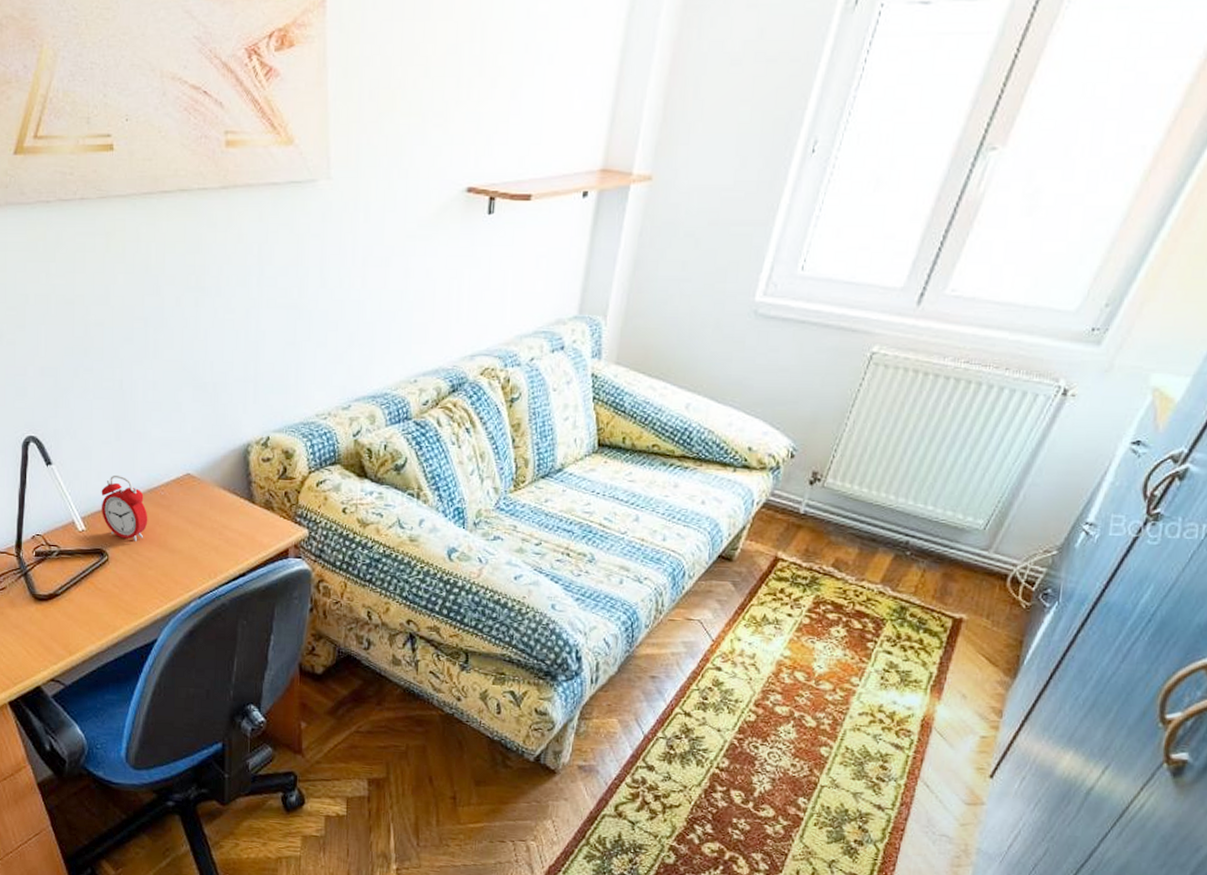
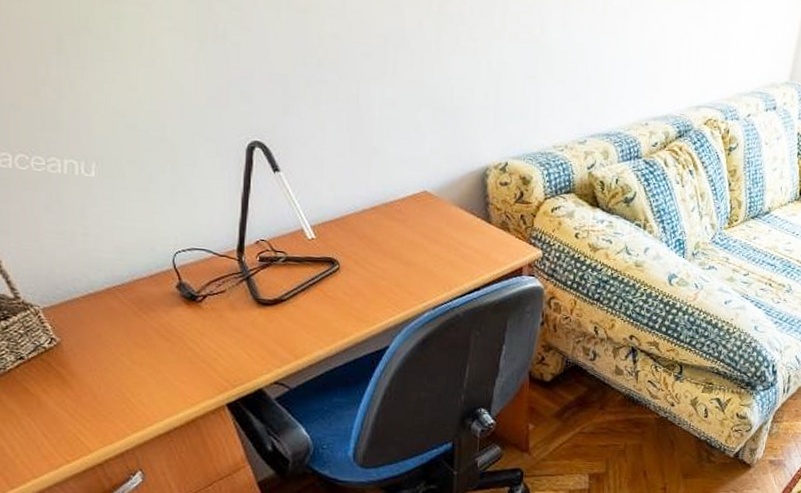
alarm clock: present [101,474,148,542] -> none [332,186,383,253]

